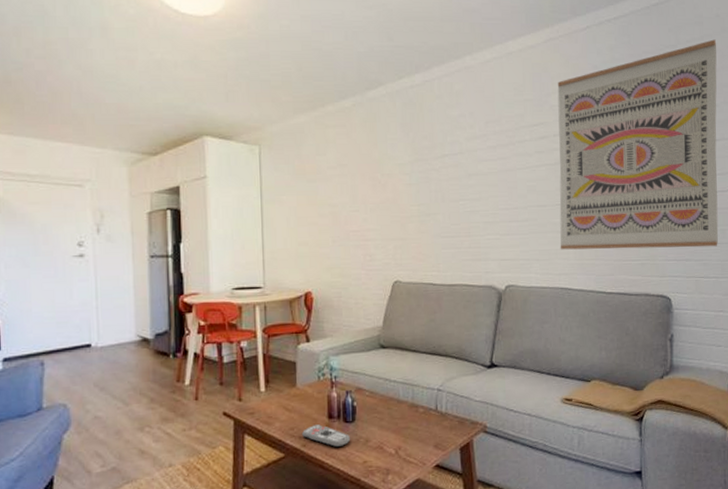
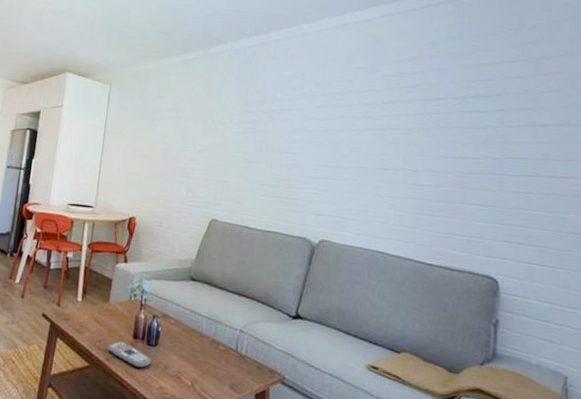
wall art: present [557,39,719,250] -> none [379,26,566,234]

